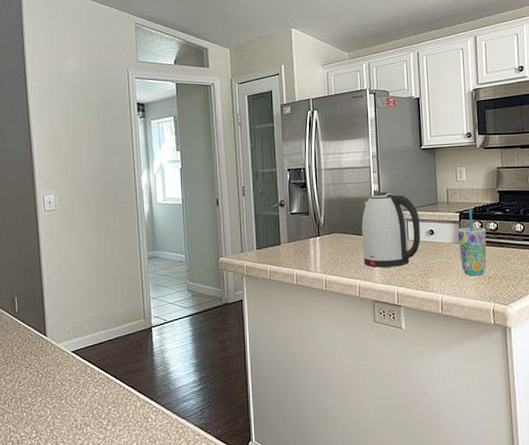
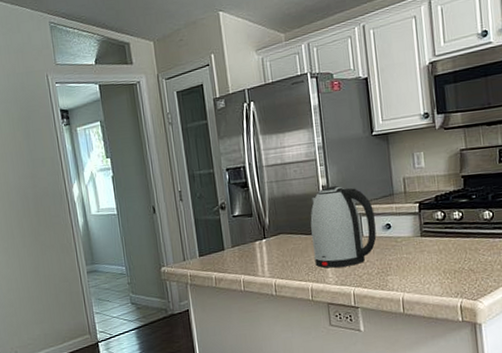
cup: present [458,208,487,276] -> none [418,197,452,271]

